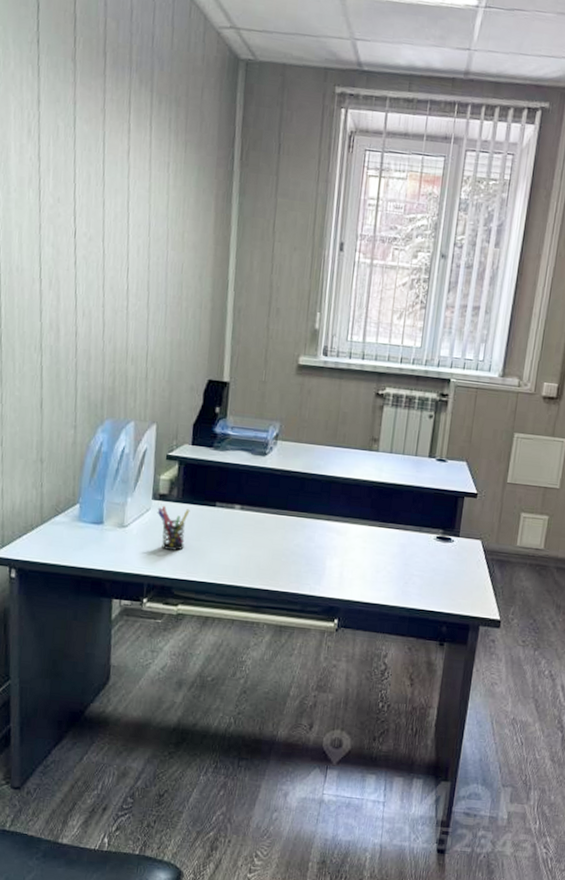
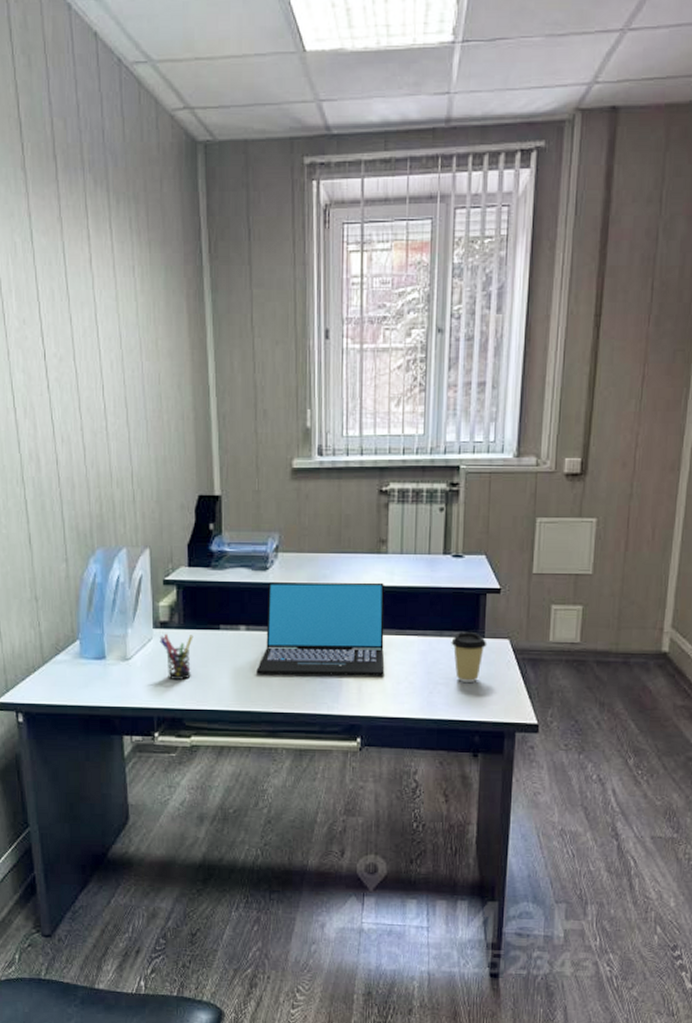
laptop: none [246,467,372,564] -> present [256,582,385,676]
coffee cup: none [428,529,461,578] -> present [451,631,487,684]

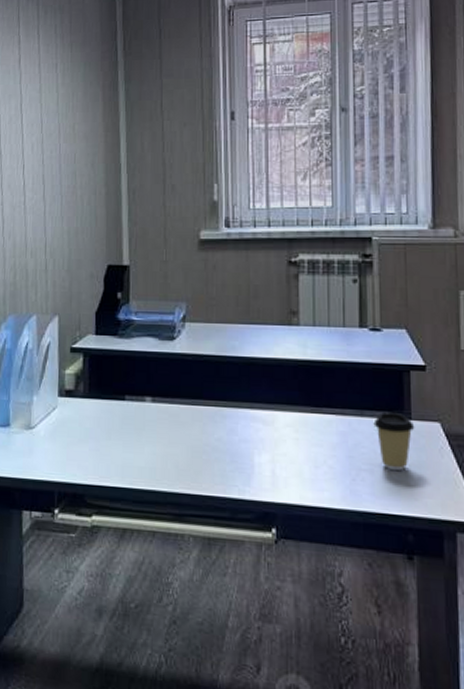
pen holder: present [159,633,194,680] -> none [64,402,98,452]
laptop: present [256,582,385,676] -> none [162,352,300,459]

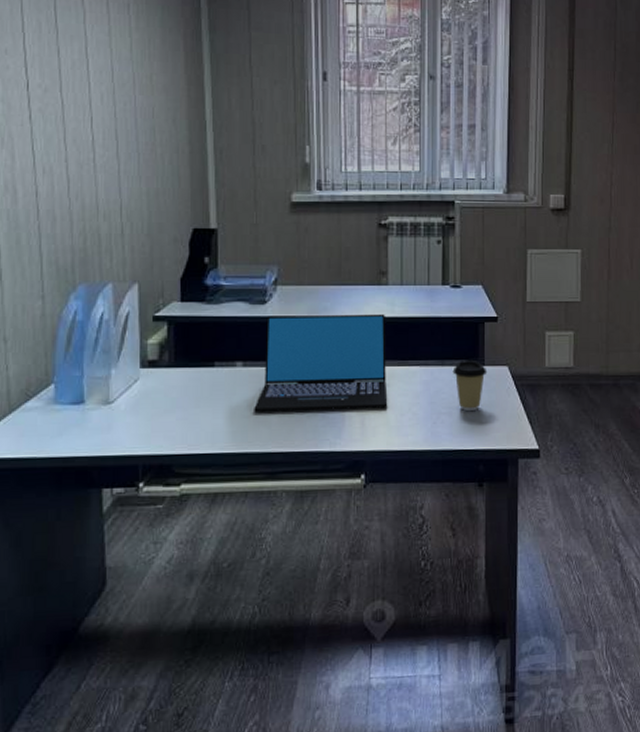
laptop: none [162,352,300,459] -> present [254,314,388,412]

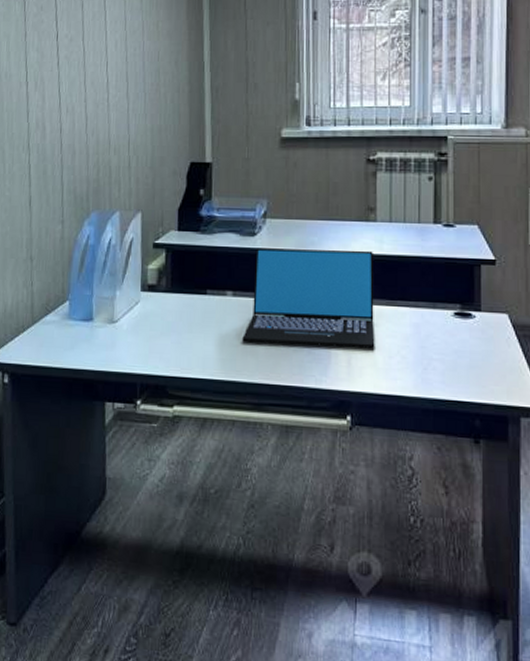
coffee cup: present [452,359,487,412] -> none [445,304,484,361]

